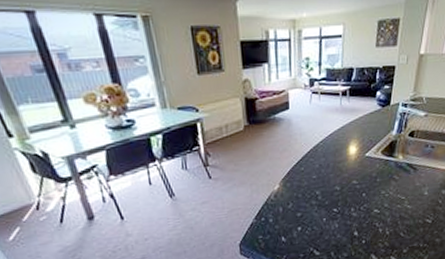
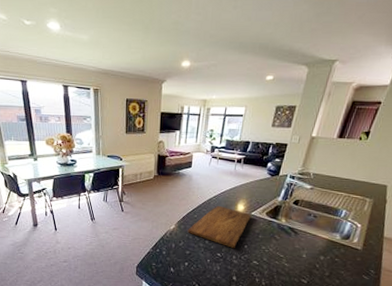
cutting board: none [295,151,365,199] -> present [187,205,251,248]

